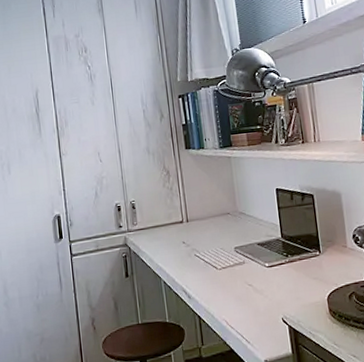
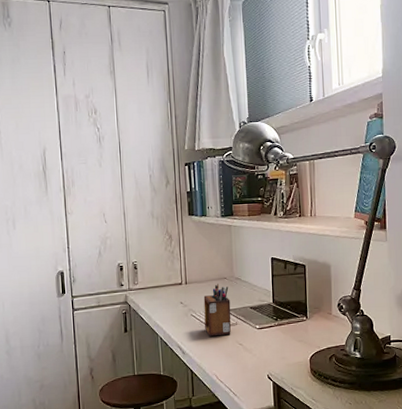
desk organizer: none [206,220,239,278] -> present [203,284,231,337]

